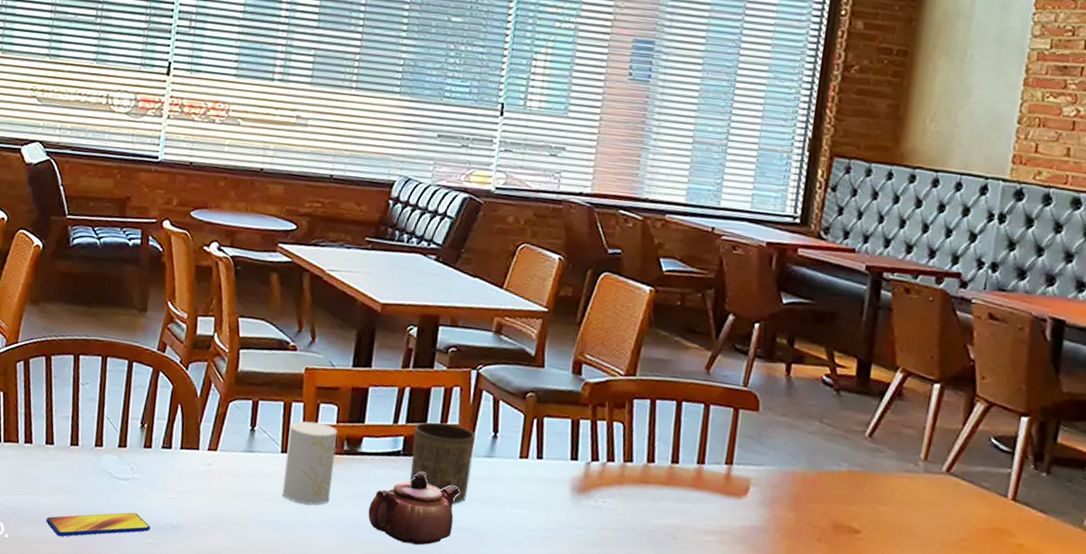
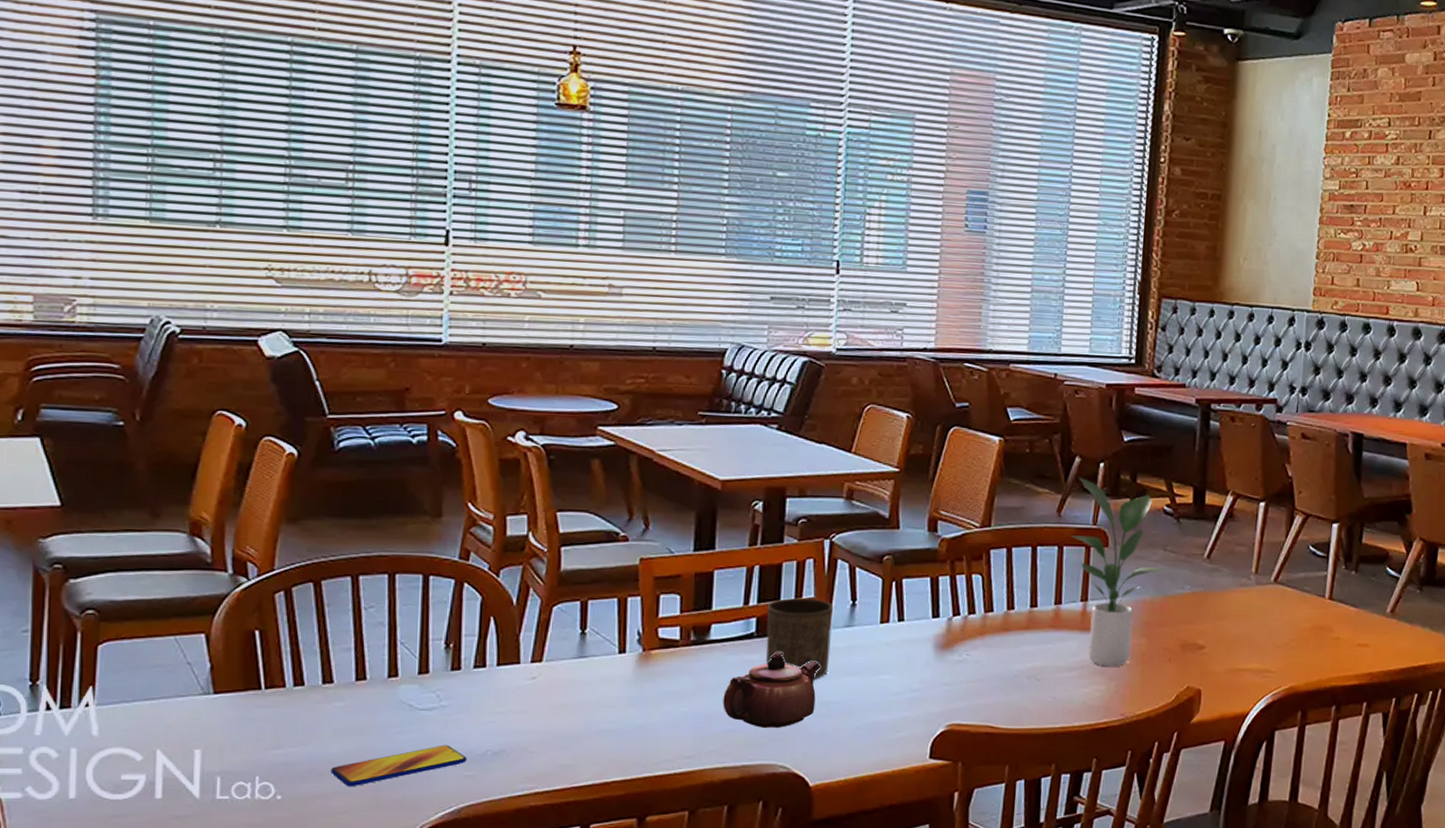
cup: present [282,421,338,505] -> none [623,615,683,703]
potted plant: none [718,335,821,538] -> present [1070,477,1166,667]

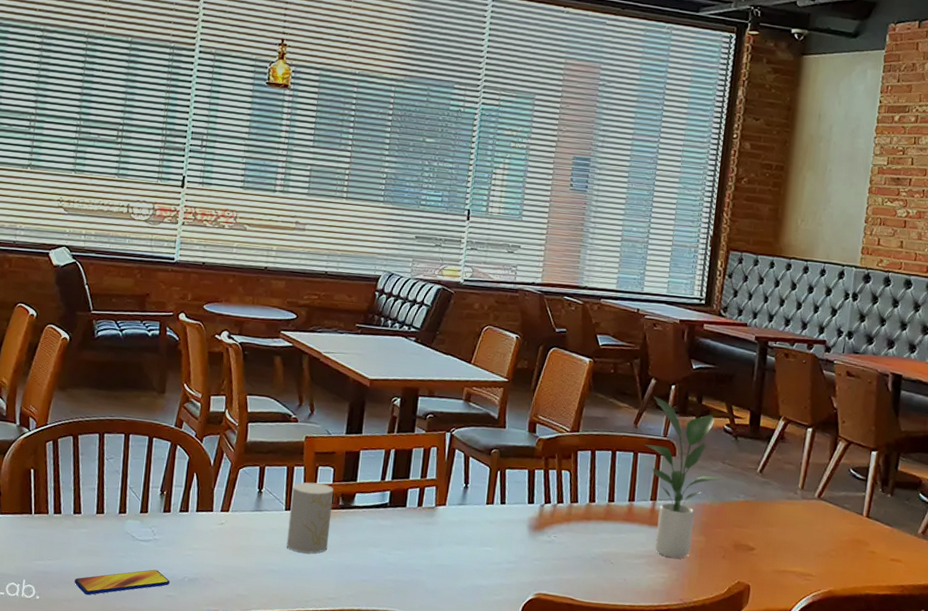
cup: none [623,615,683,703] -> present [286,482,334,553]
teapot: present [723,651,820,728] -> none [360,520,437,582]
cup: present [766,597,834,679] -> none [396,477,451,546]

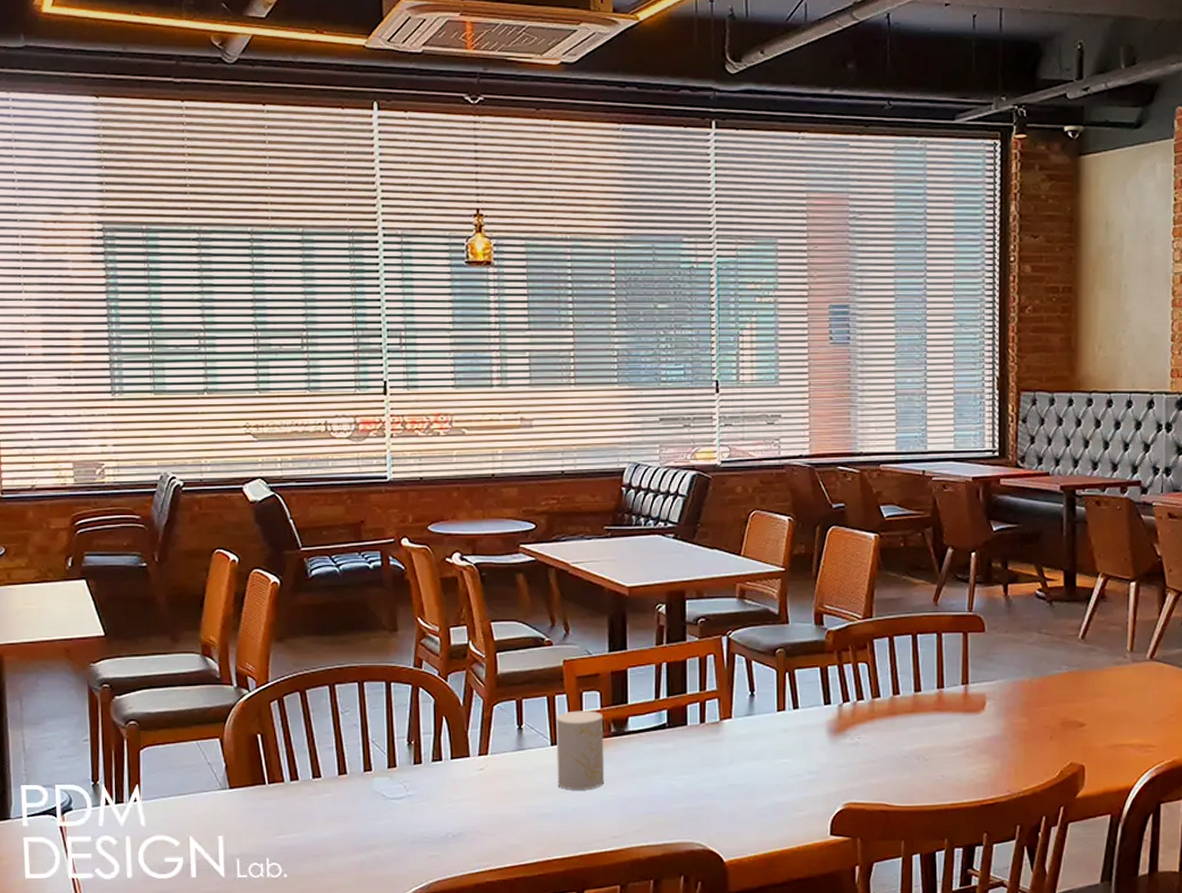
smartphone: present [74,569,170,595] -> none [324,829,432,867]
potted plant: present [644,396,724,559] -> none [948,567,1042,746]

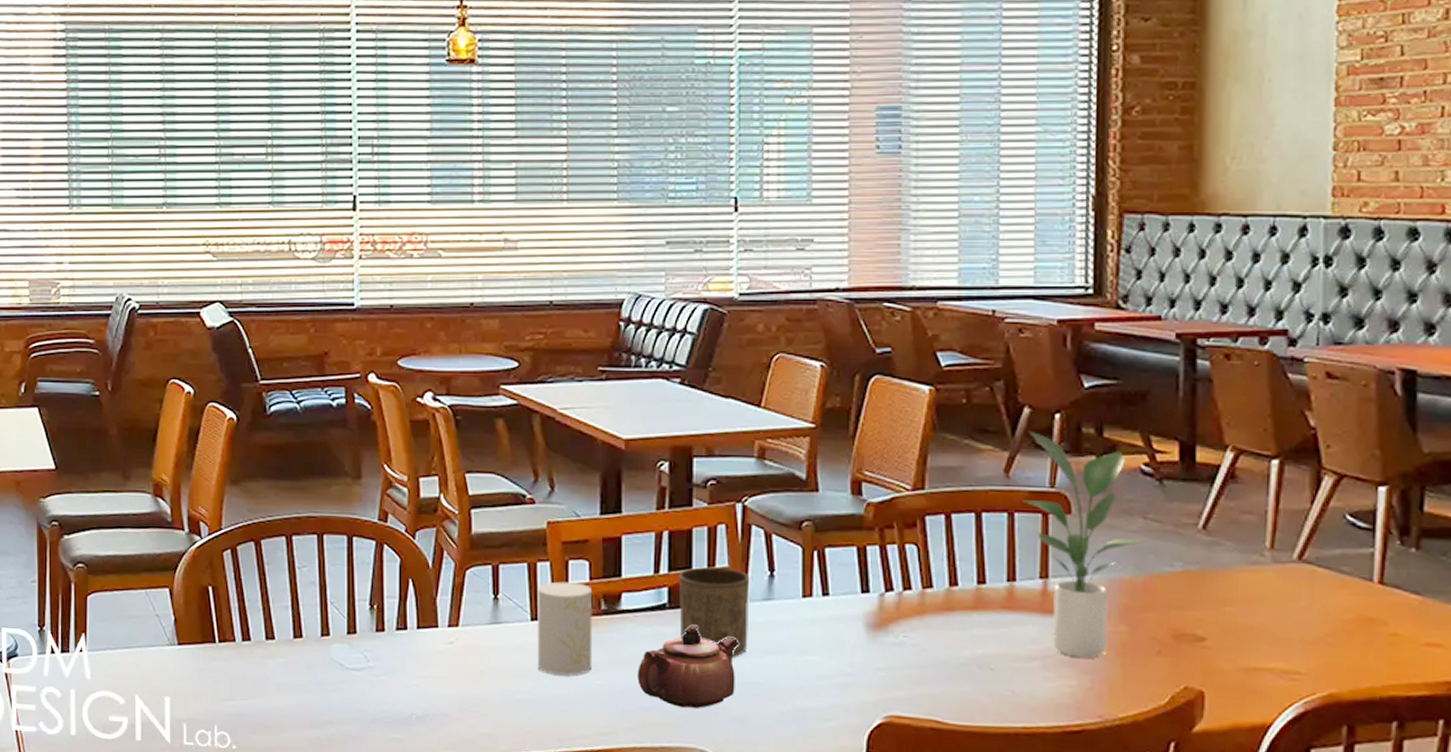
teapot: none [643,740,726,809] -> present [637,624,738,708]
cup: none [675,690,735,764] -> present [678,566,750,657]
potted plant: none [948,567,1042,746] -> present [1022,431,1147,658]

